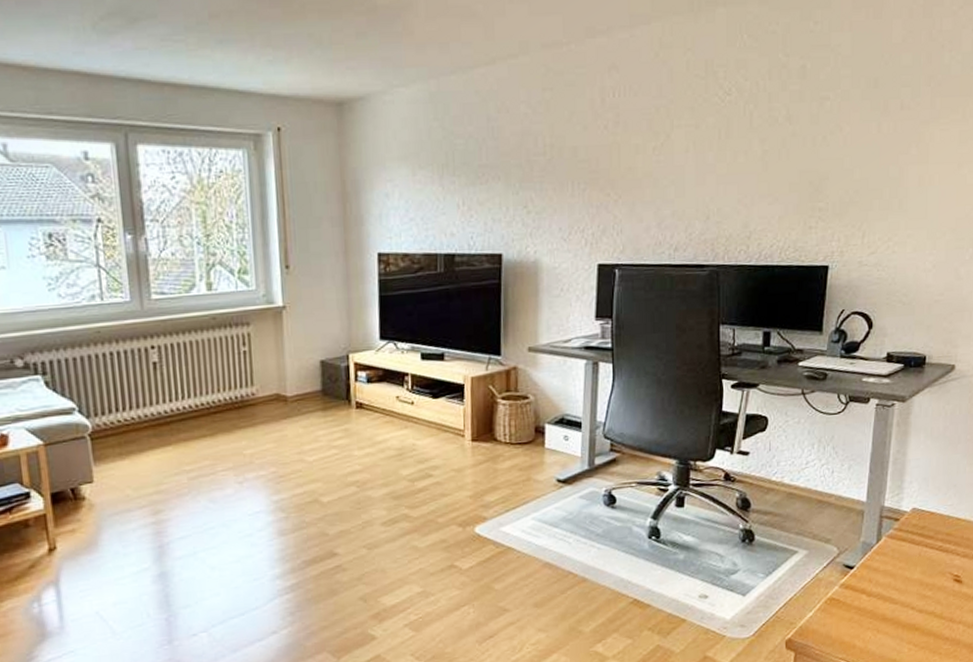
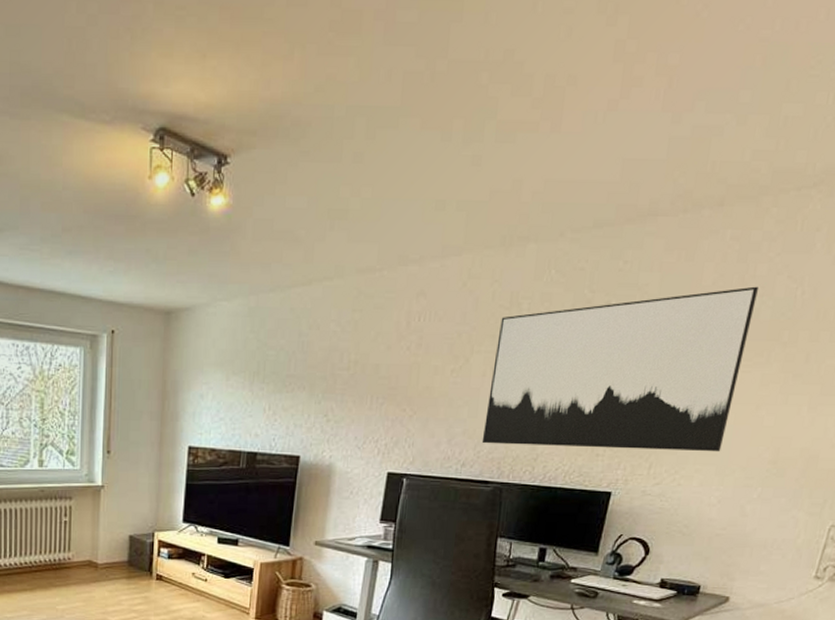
wall art: none [692,41,947,225] -> present [481,286,760,452]

